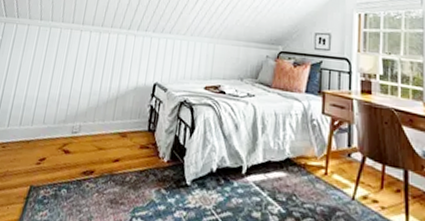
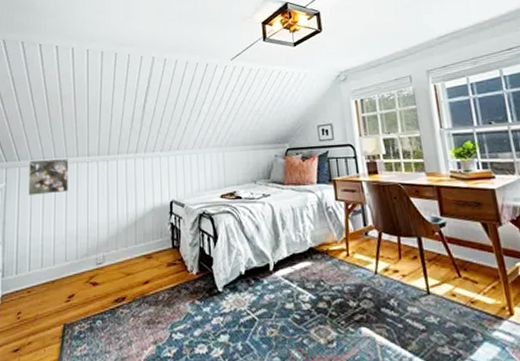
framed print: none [20,19,64,56] -> present [28,158,69,197]

